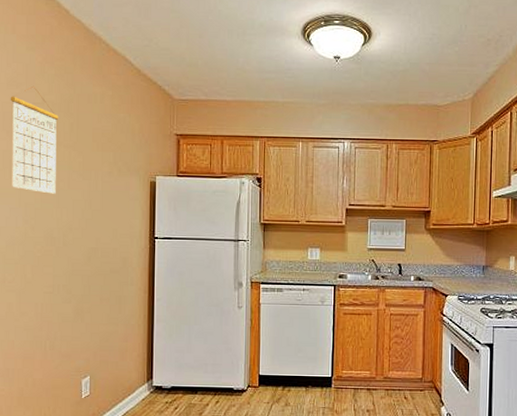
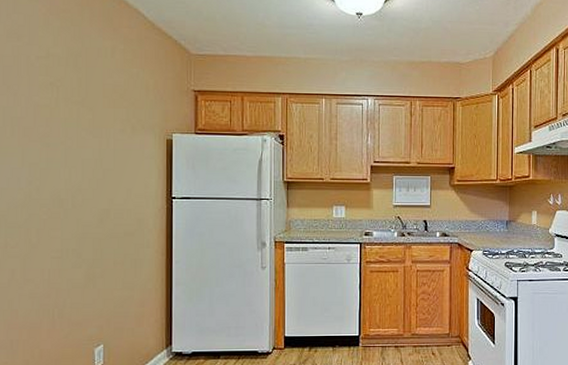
calendar: present [10,85,59,194] -> none [10,38,66,153]

